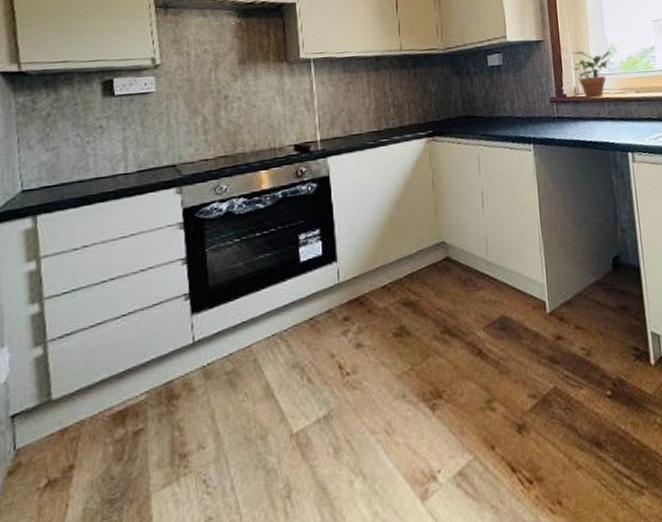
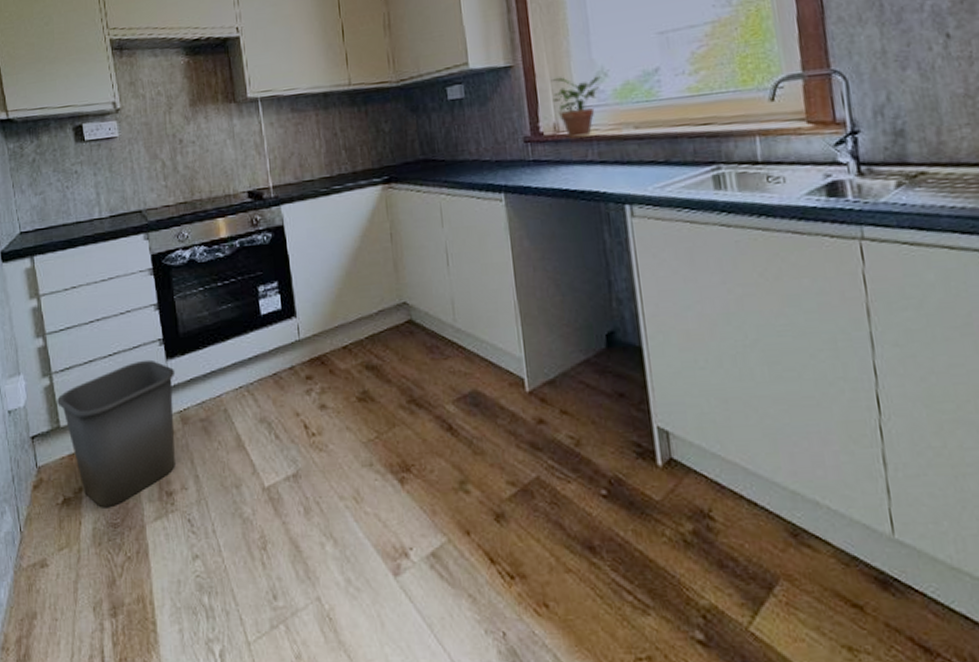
waste bin: none [50,316,201,484] -> present [57,359,176,508]

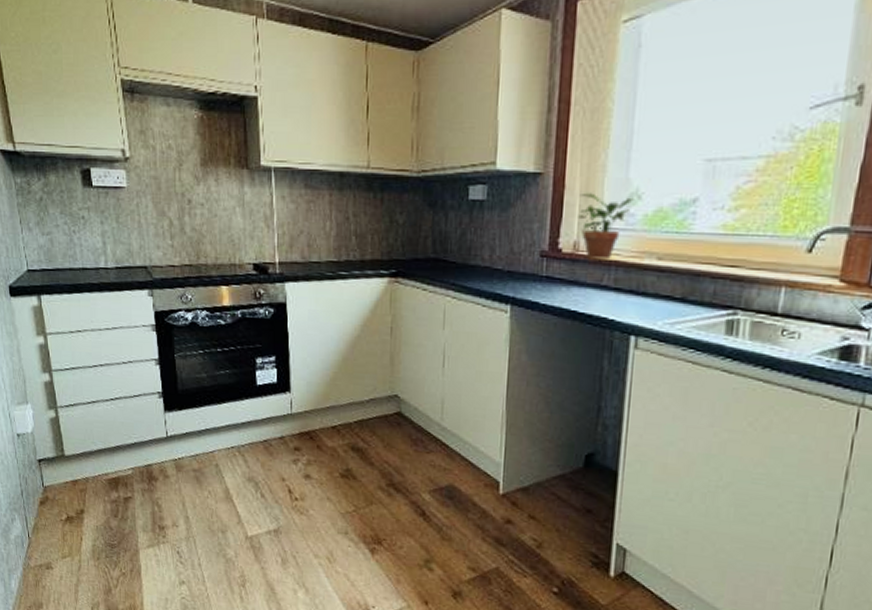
waste bin: present [57,359,176,508] -> none [62,408,173,531]

